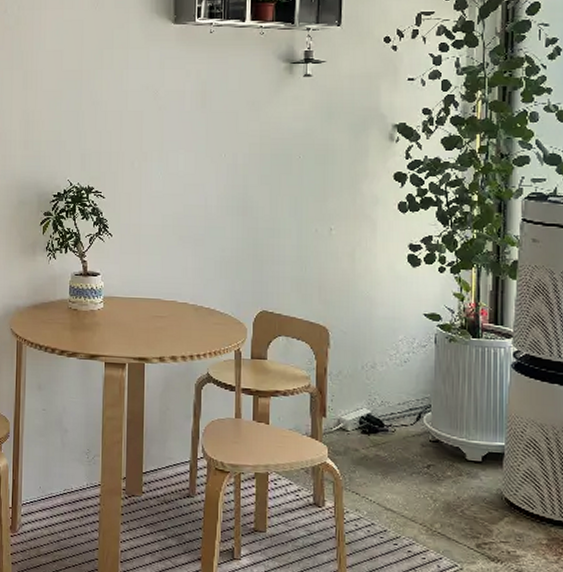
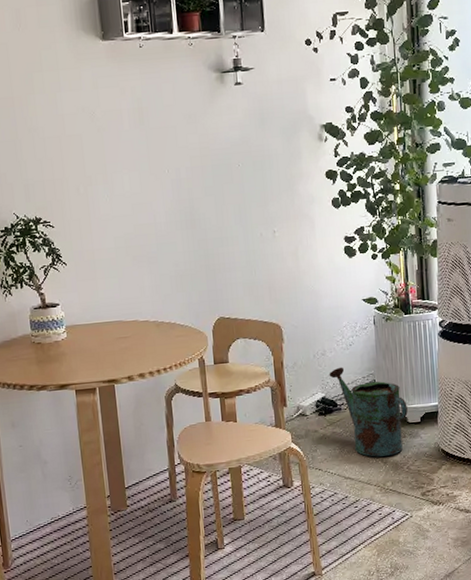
watering can: none [377,384,467,494] -> present [329,367,408,457]

